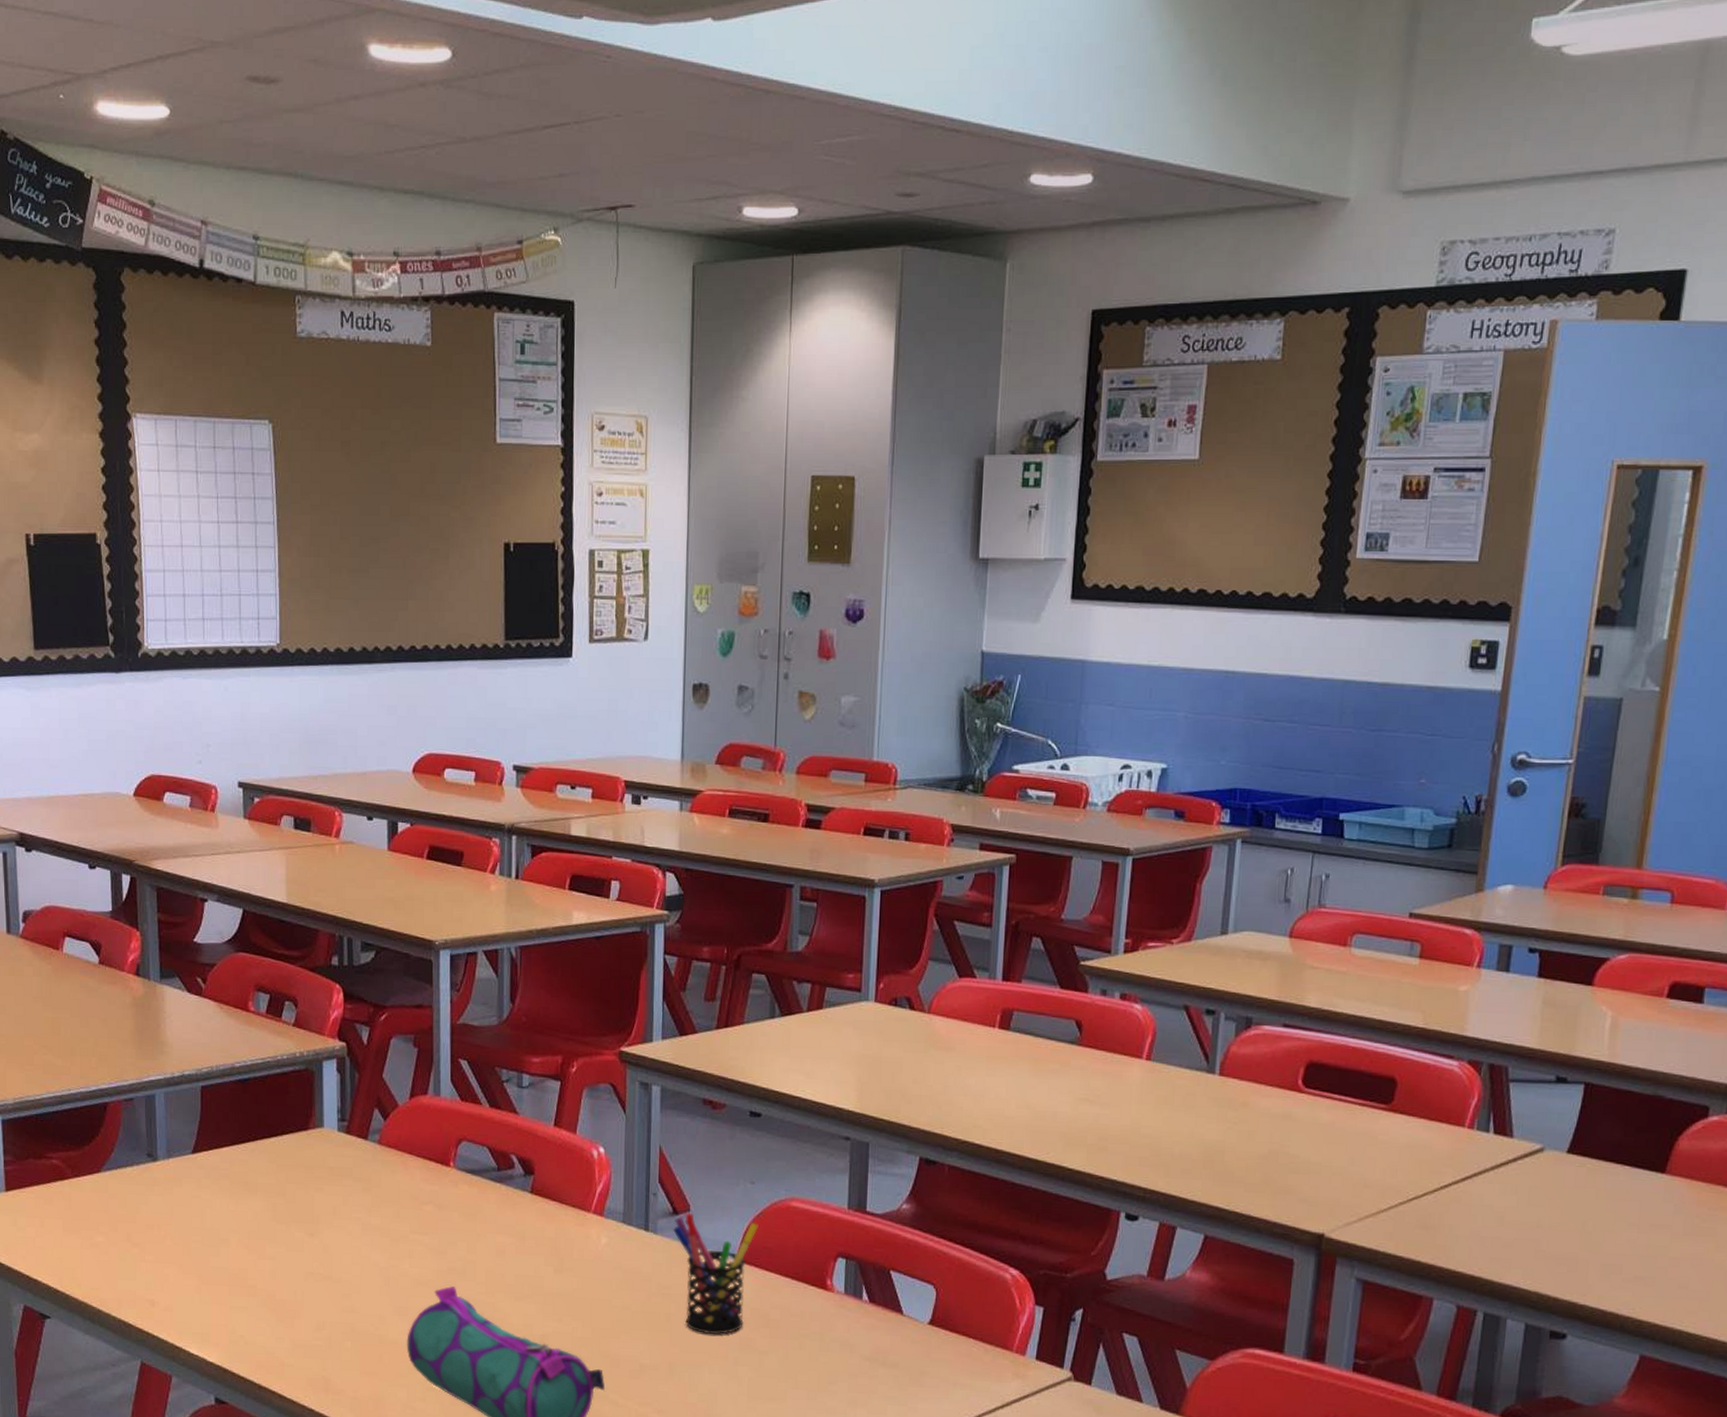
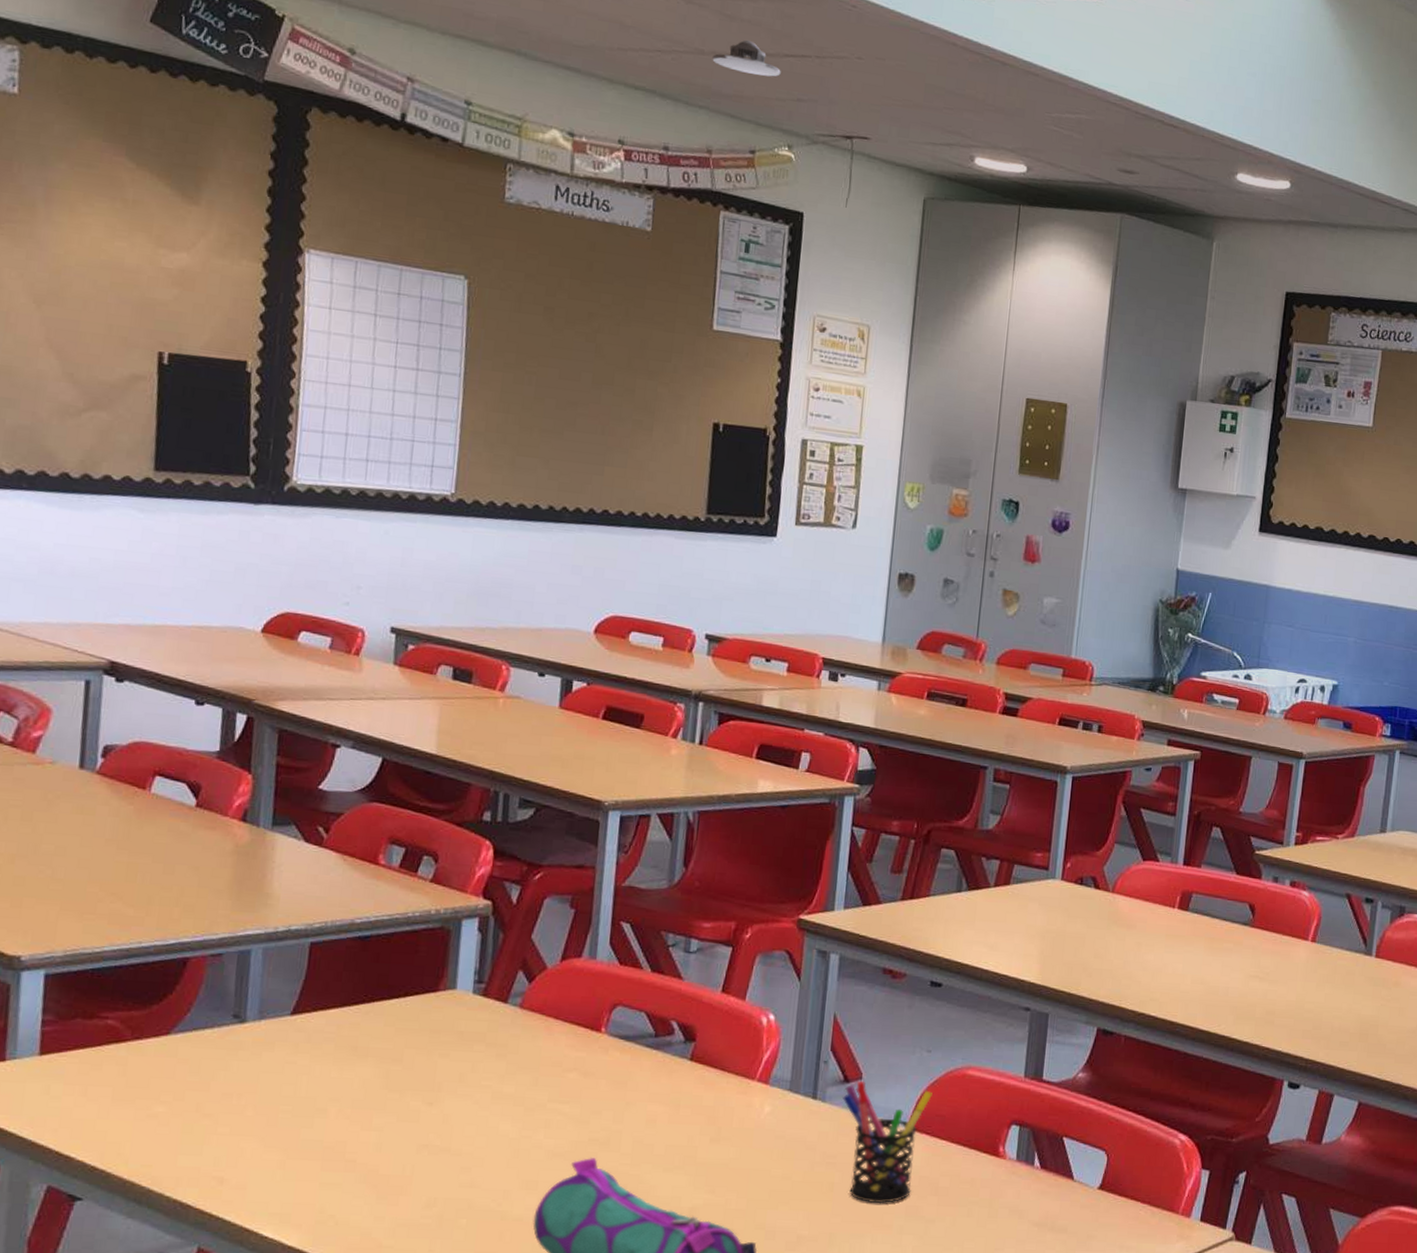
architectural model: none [474,117,541,155] -> present [712,39,781,77]

